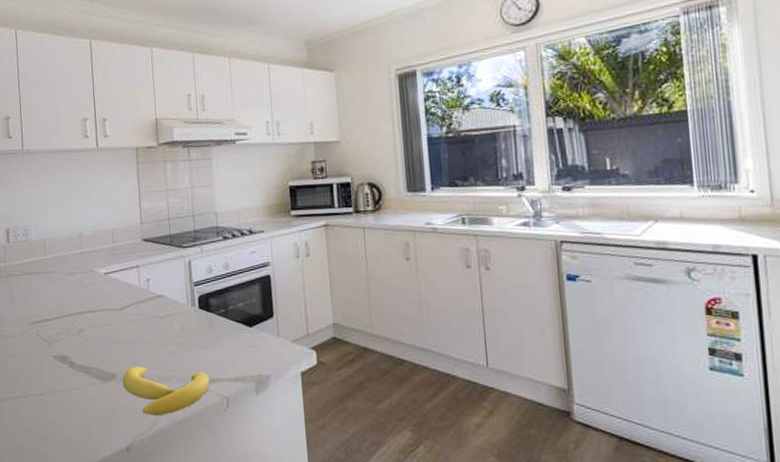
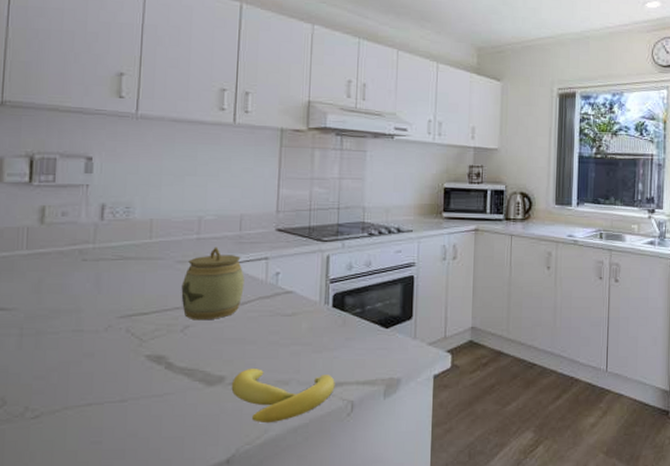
jar: none [73,259,123,325] -> present [181,247,245,321]

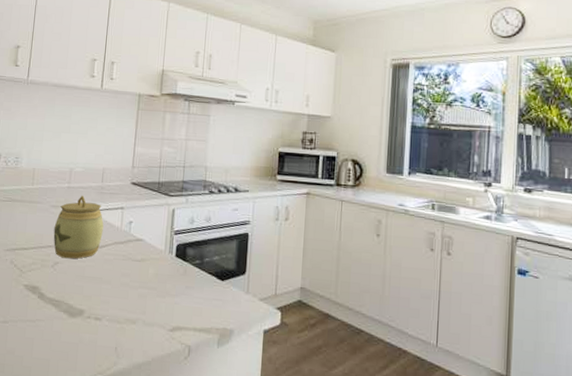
banana: present [231,369,335,424] -> none [89,305,175,357]

